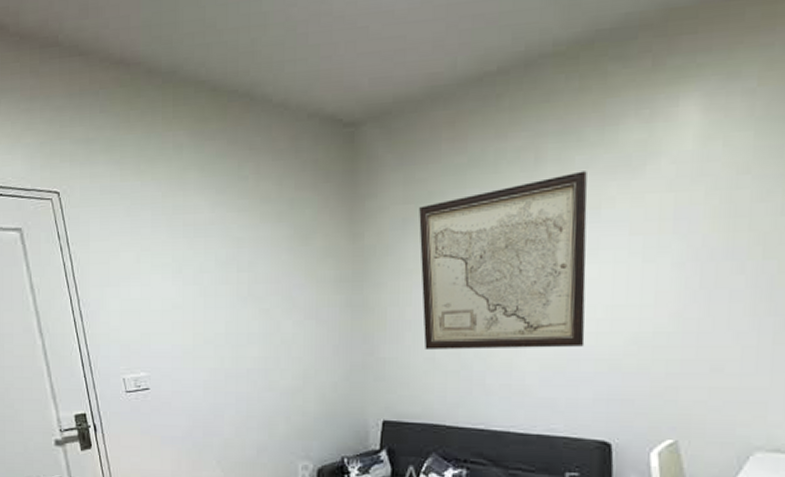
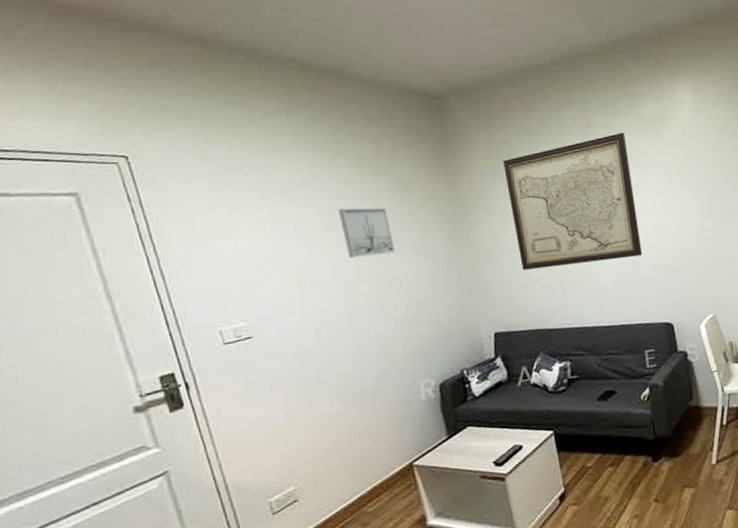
wall art: none [235,257,288,316] -> present [338,207,396,259]

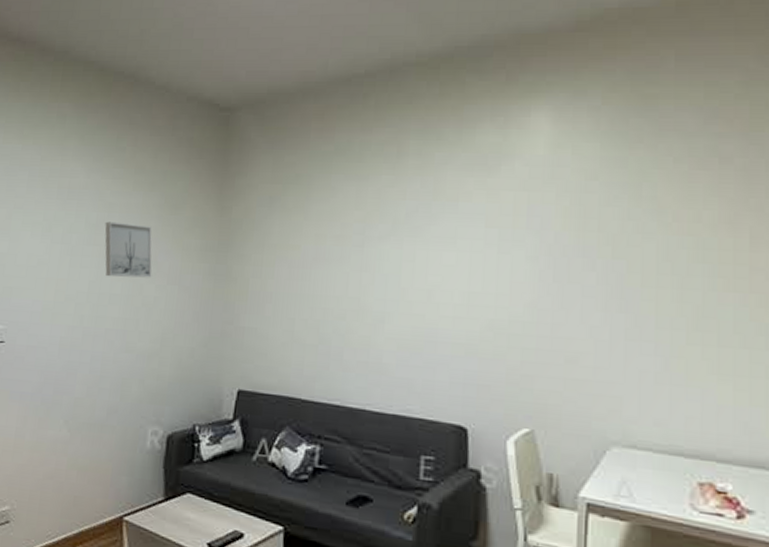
wall art: present [503,132,643,270] -> none [284,166,446,330]

